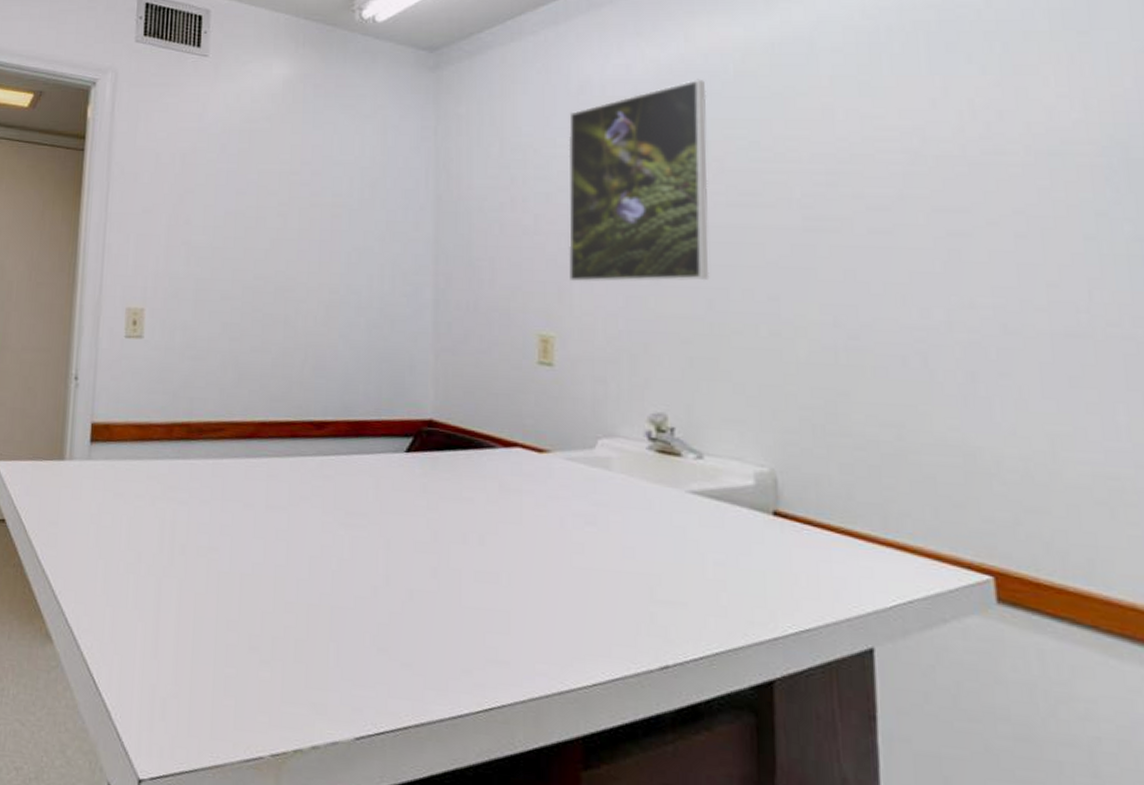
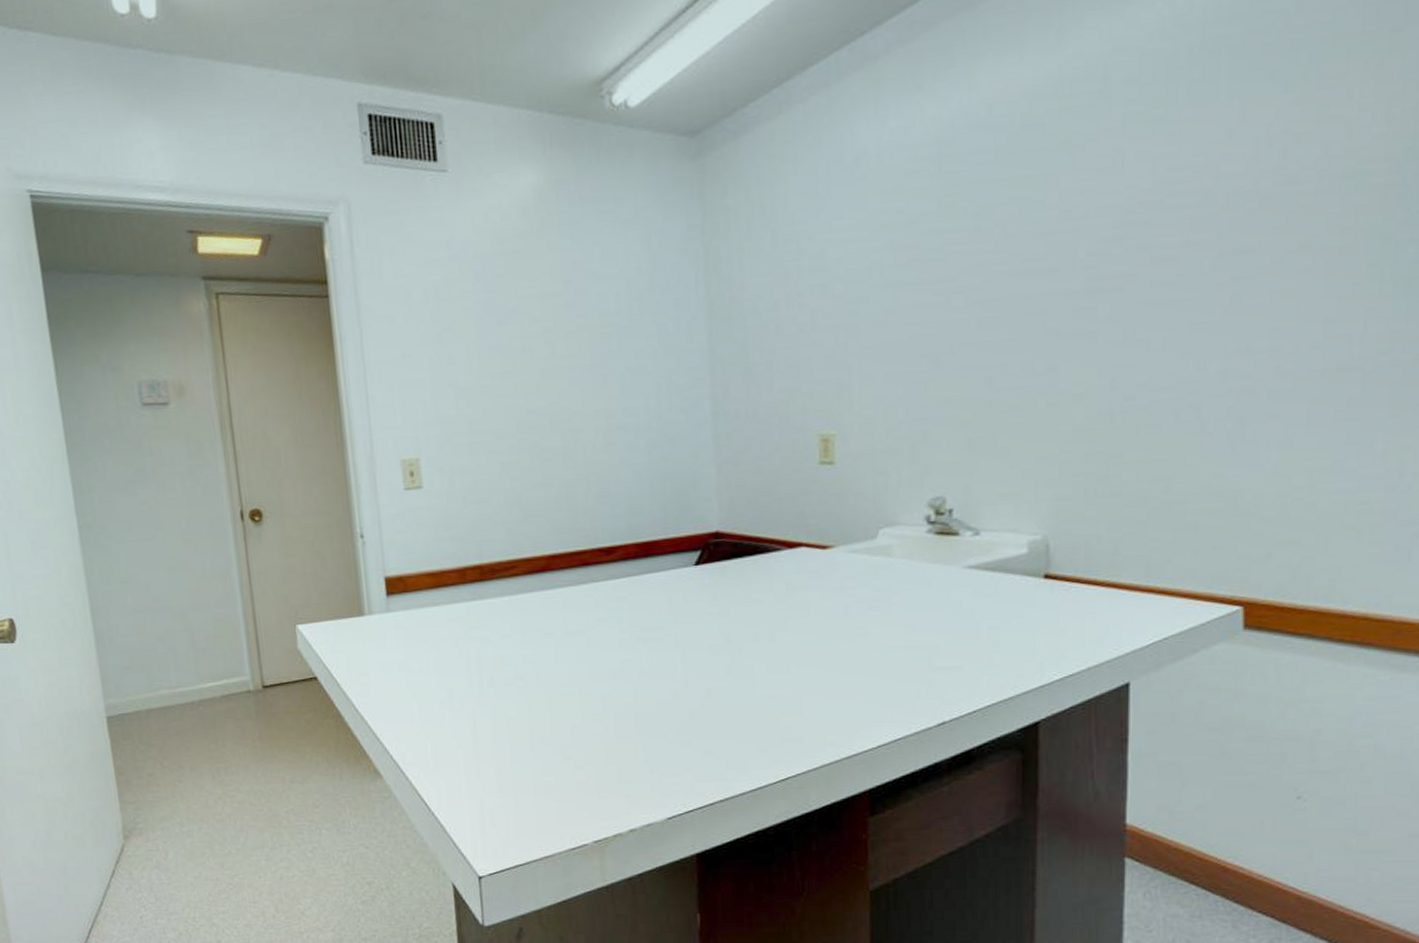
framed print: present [568,79,710,282] -> none [844,134,990,376]

